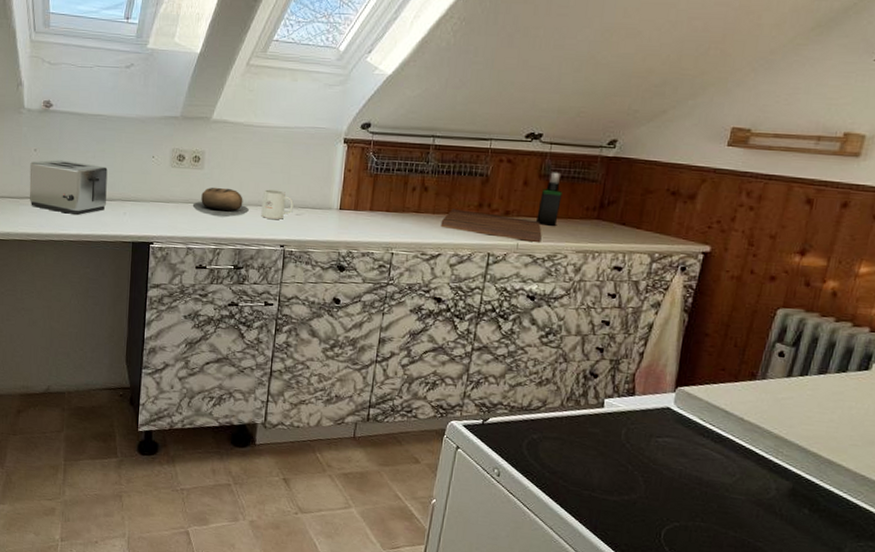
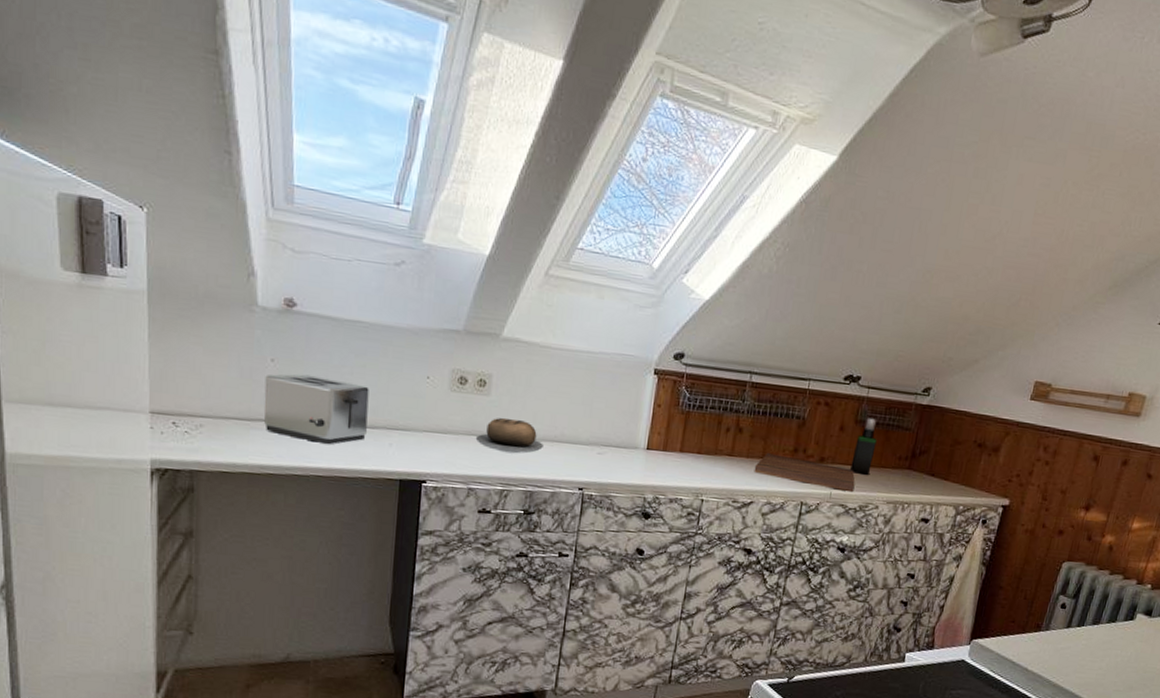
mug: present [261,189,294,220] -> none [557,423,595,459]

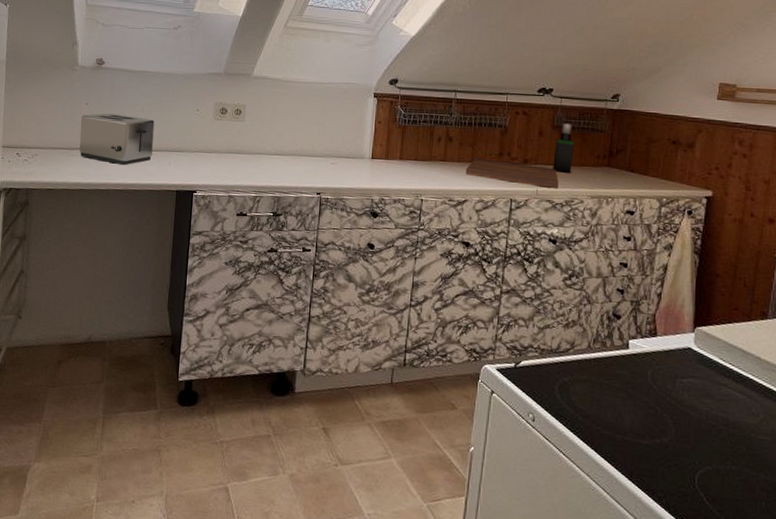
bread: present [475,417,543,454] -> none [234,138,287,167]

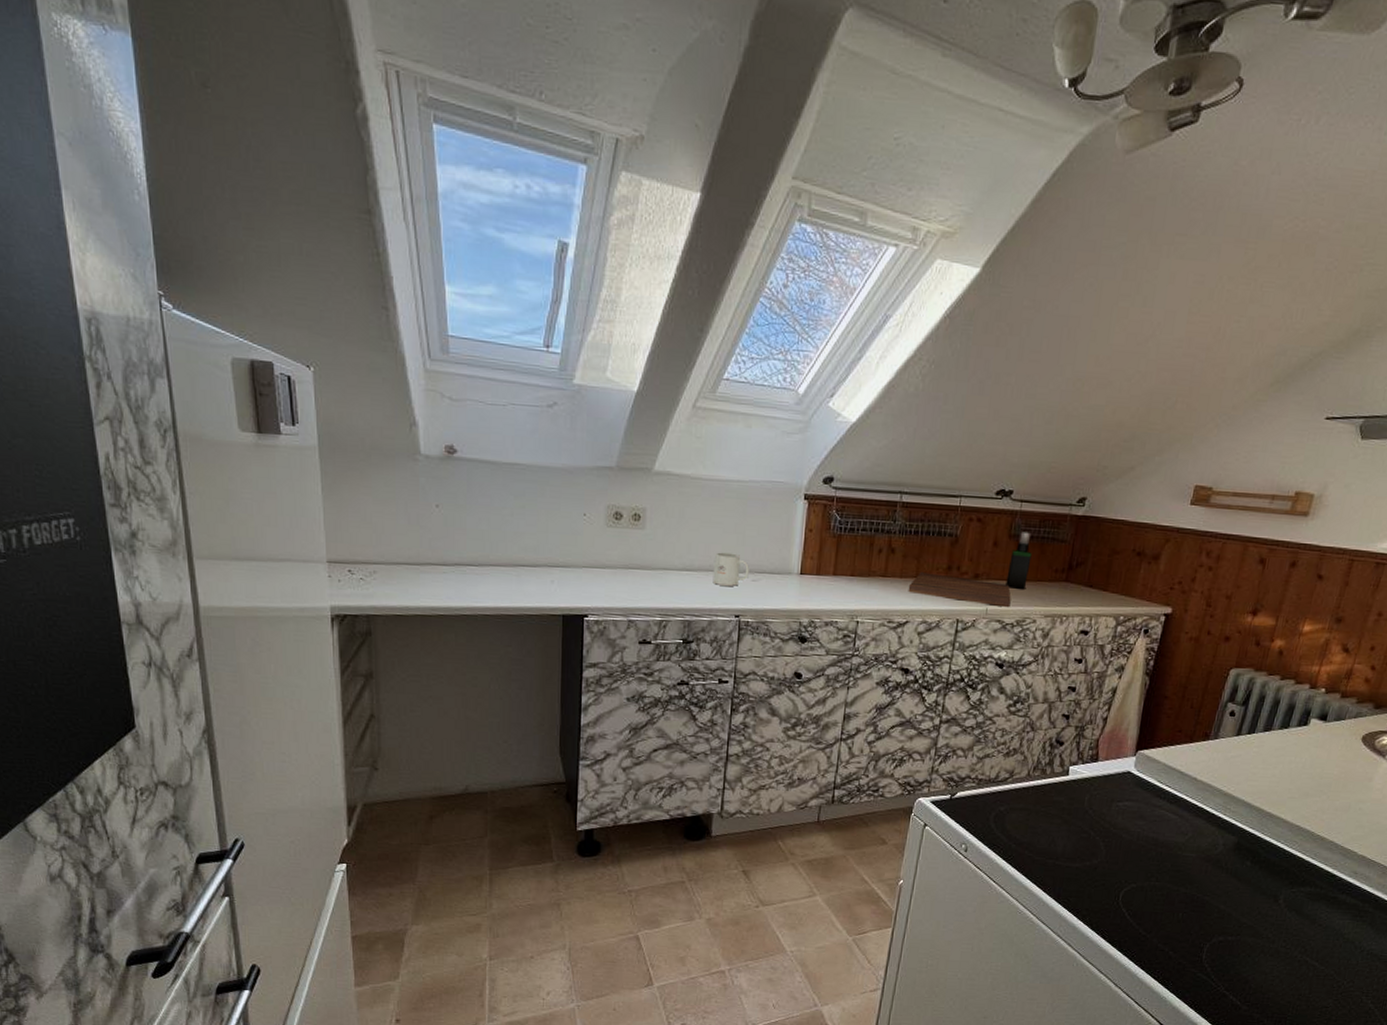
toaster: present [79,113,155,166] -> none [431,518,529,585]
mug: none [298,140,329,169] -> present [712,552,749,587]

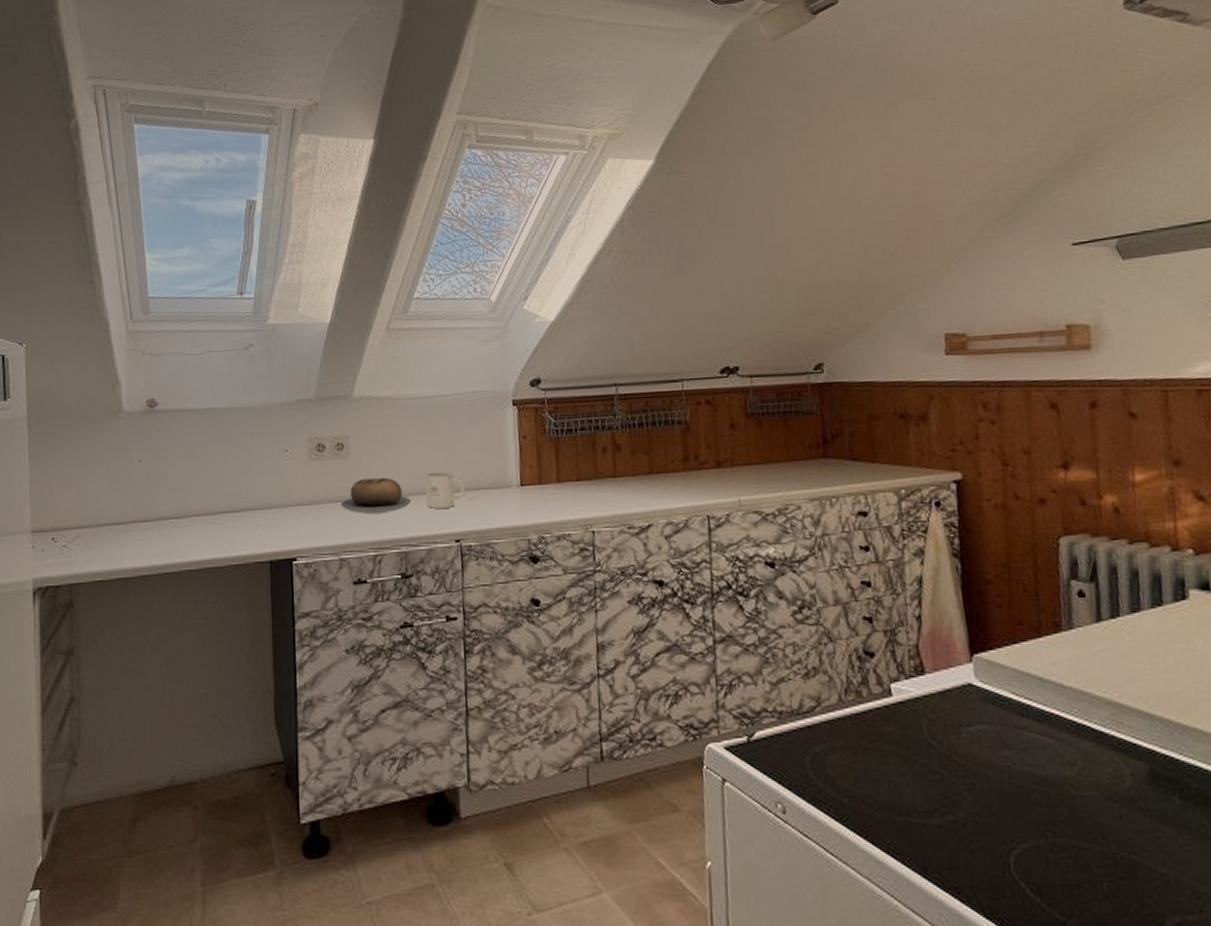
bread: none [633,549,699,585] -> present [340,477,411,515]
cutting board: present [908,572,1011,608] -> none [643,467,766,496]
spray bottle: present [1006,532,1032,589] -> none [752,408,779,473]

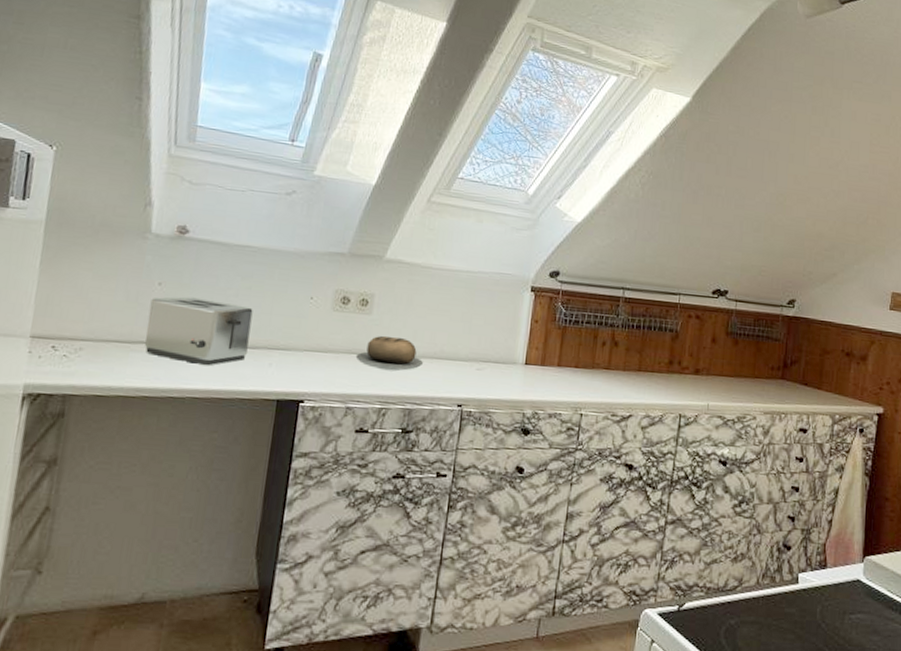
toaster: none [134,468,233,537] -> present [145,296,253,366]
mug: present [425,471,465,510] -> none [436,339,474,375]

